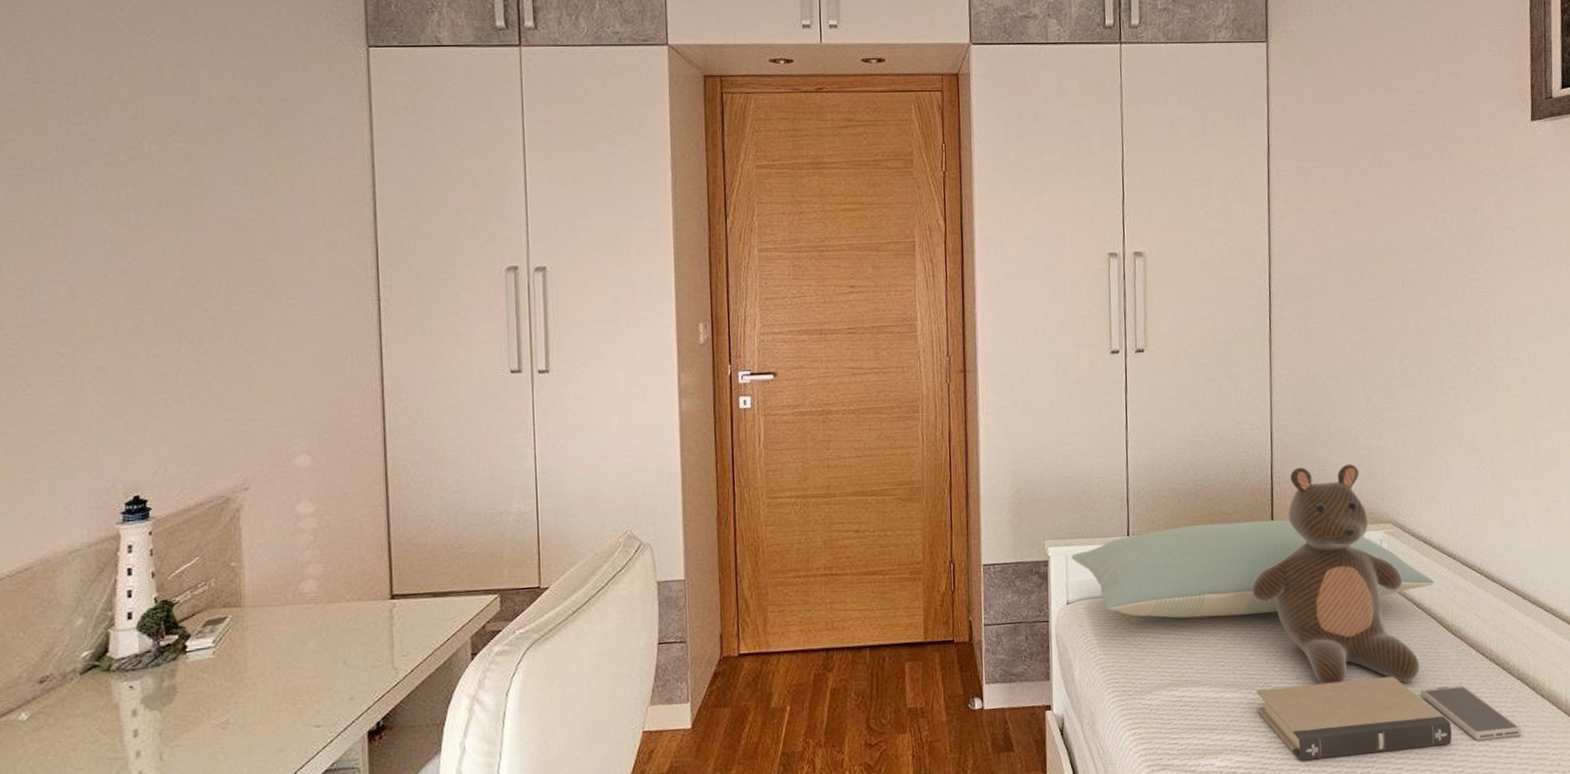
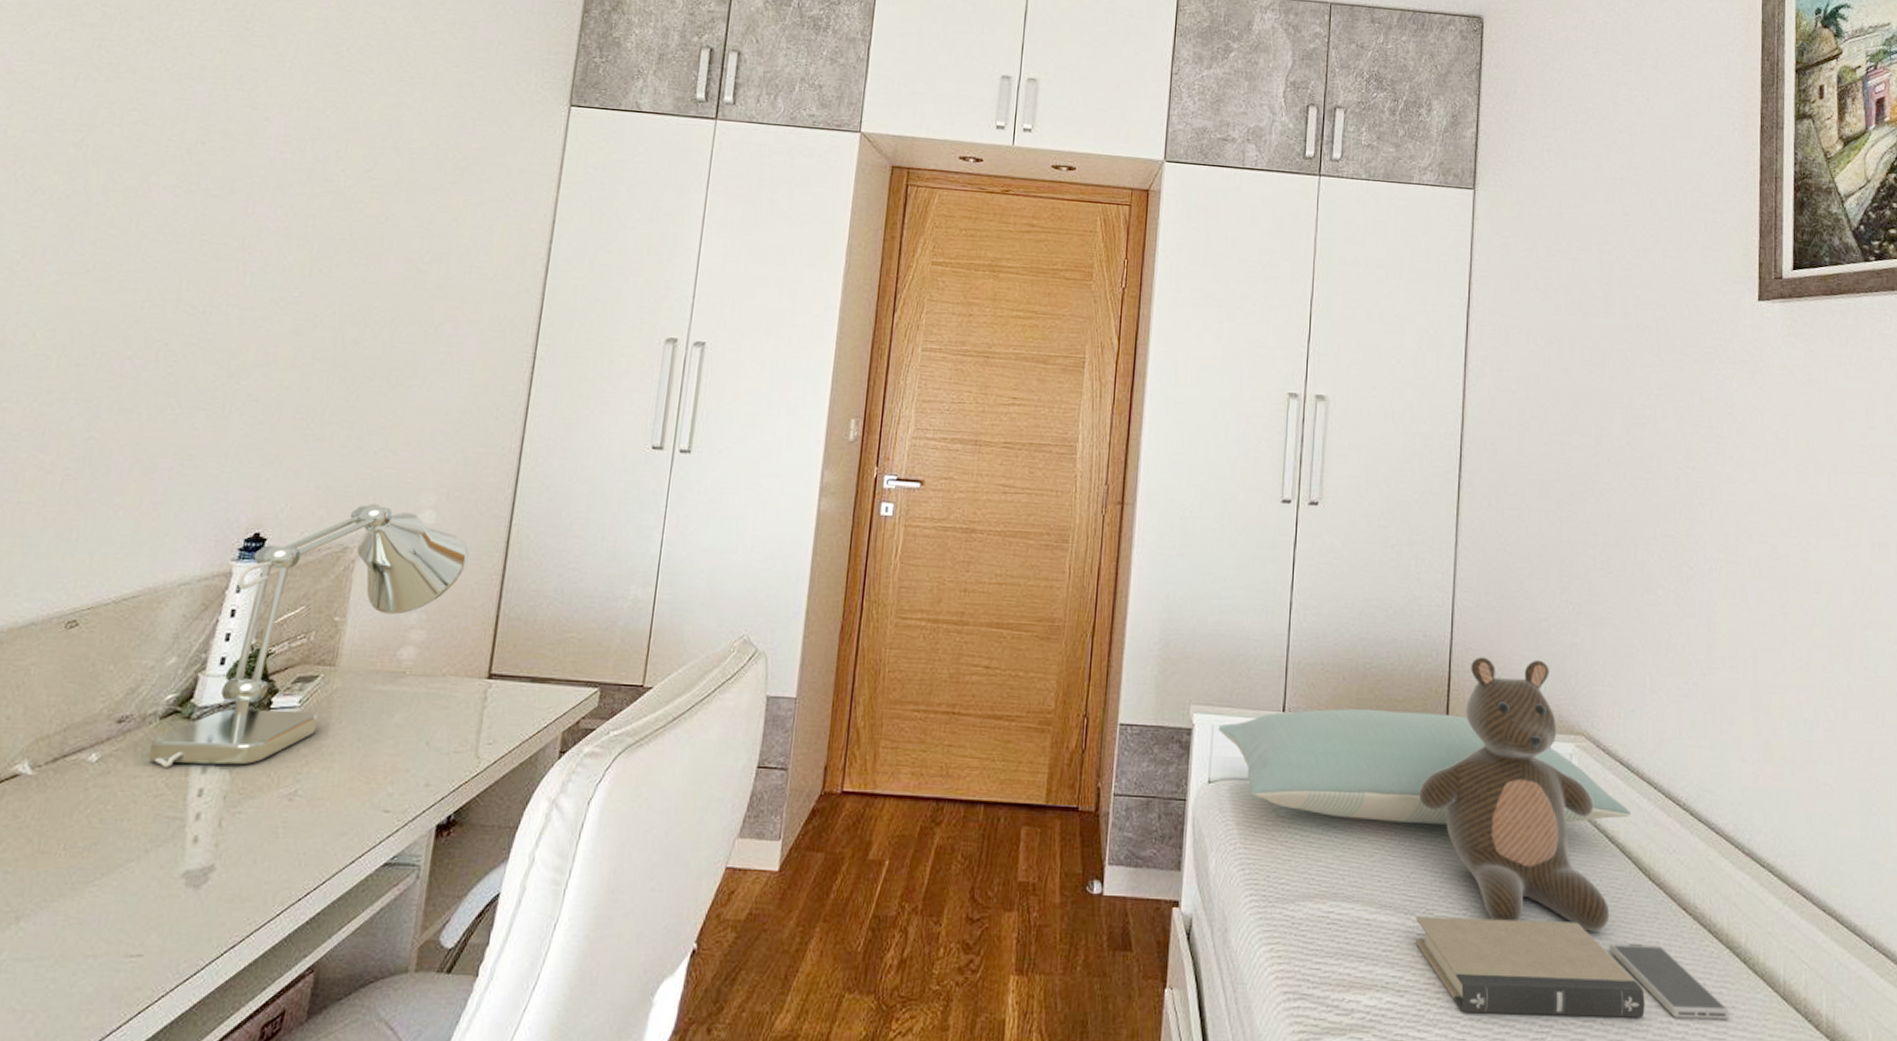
desk lamp: none [77,454,350,716] -> present [148,503,469,767]

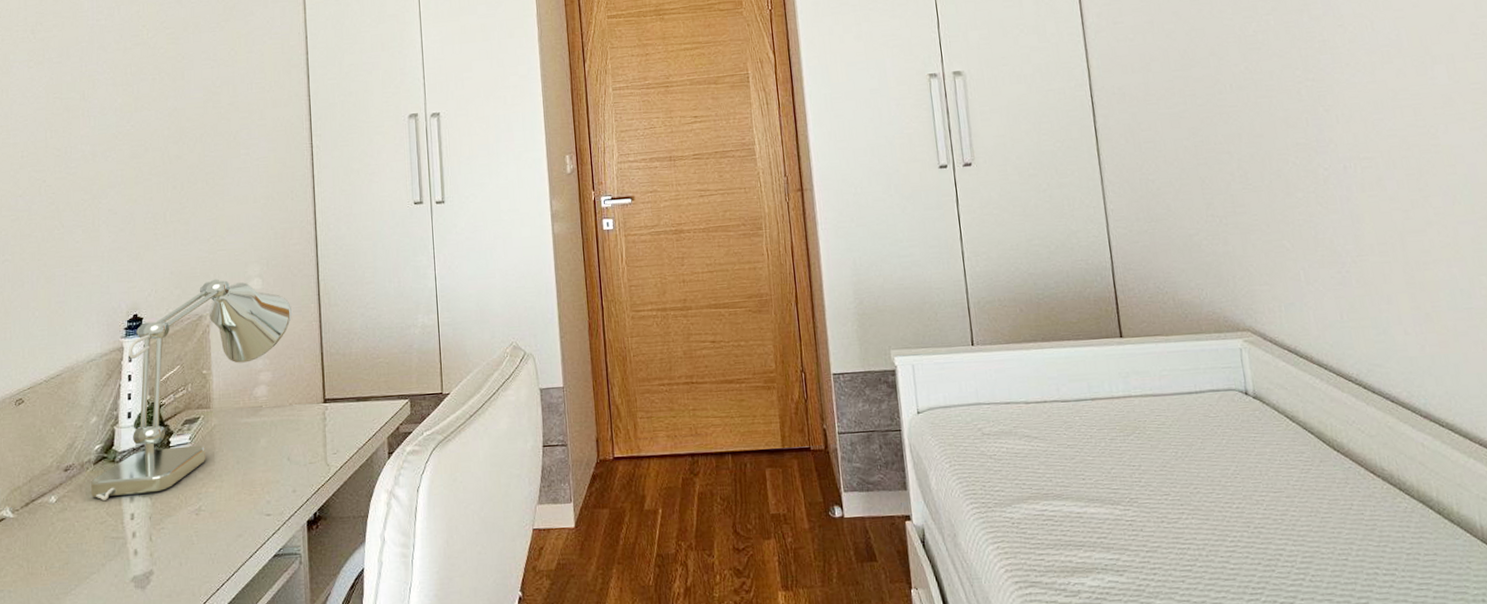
pillow: present [1218,708,1632,824] -> none [917,328,1307,429]
book: present [1415,916,1645,1018] -> none [1122,494,1350,584]
stuffed bear: present [1419,657,1610,932] -> none [1105,270,1303,502]
smartphone: present [1610,942,1729,1019] -> none [1306,505,1433,569]

